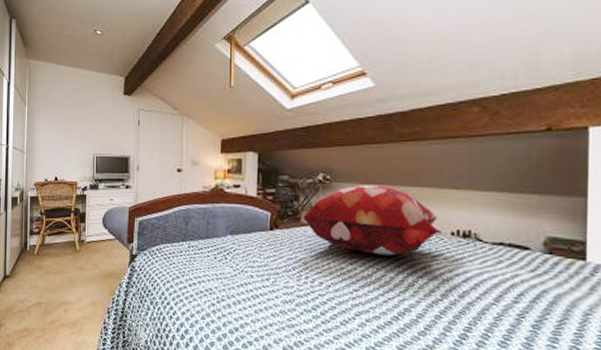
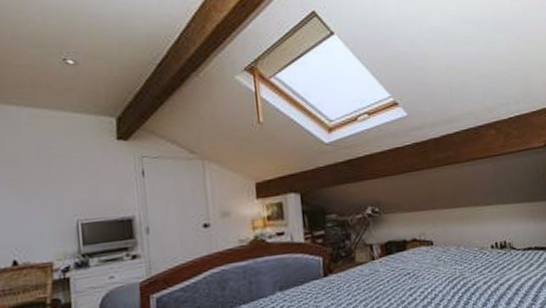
decorative pillow: present [303,185,442,256] -> none [357,211,484,282]

